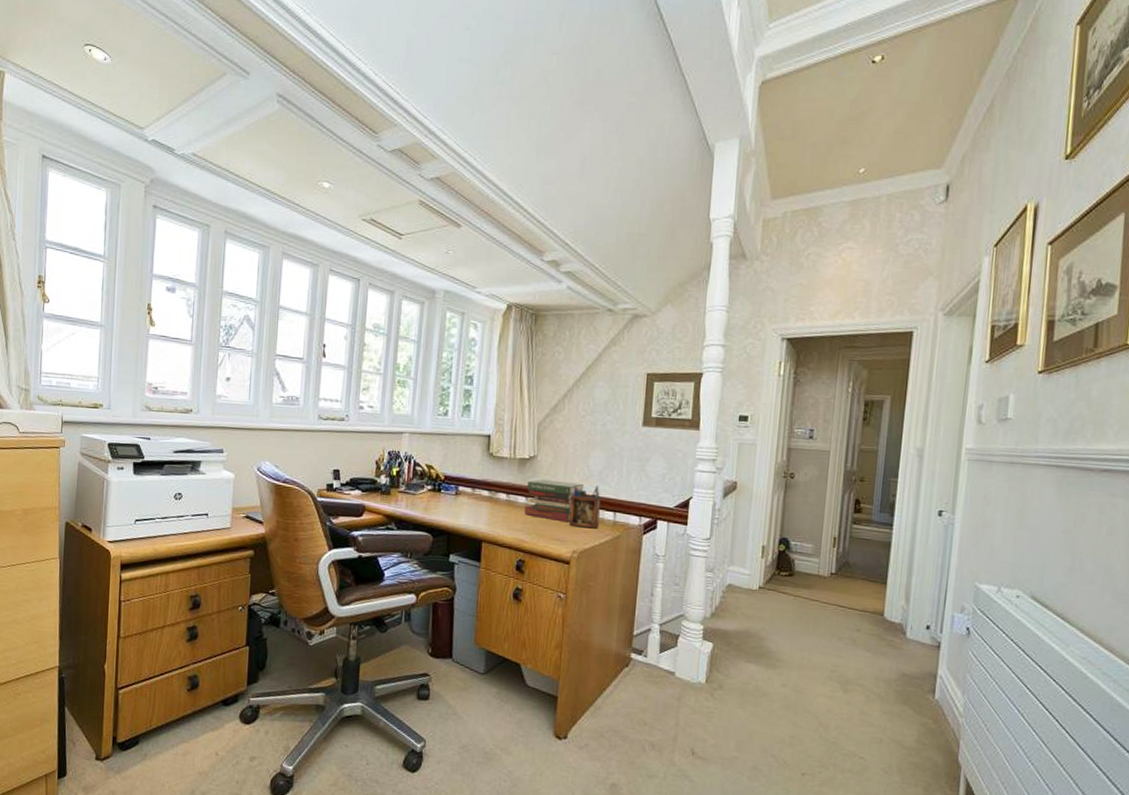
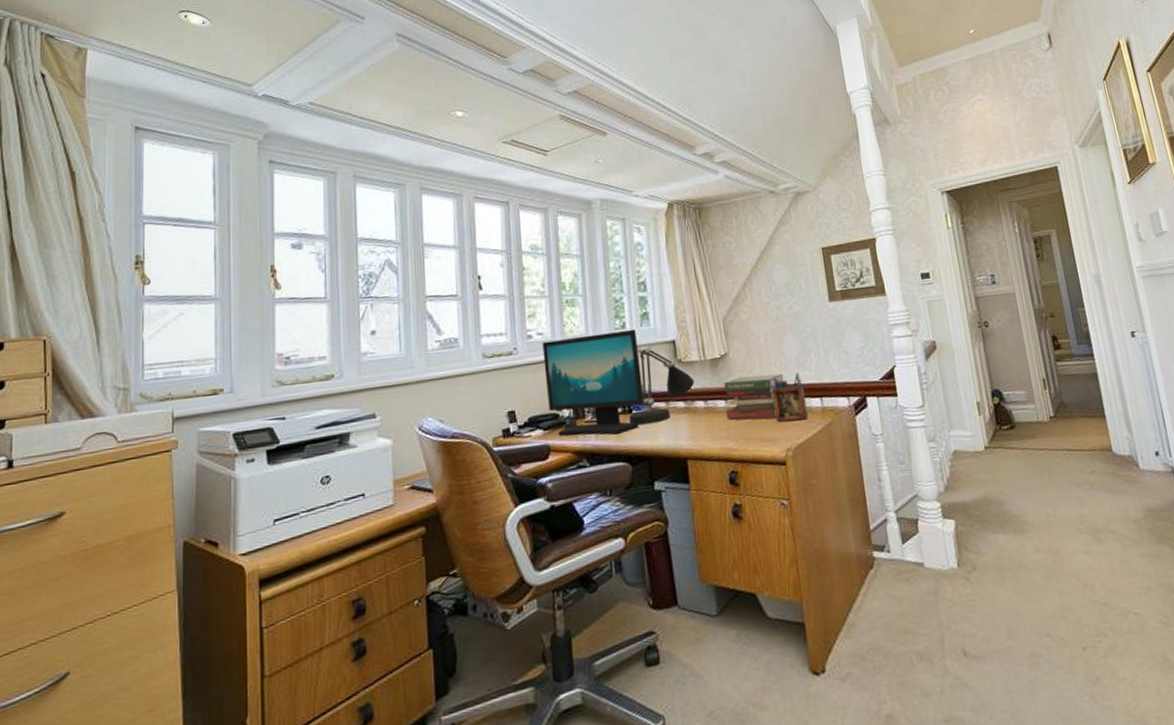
computer monitor: none [369,414,456,508] -> present [542,329,645,437]
desk lamp: none [436,435,502,505] -> present [628,345,695,426]

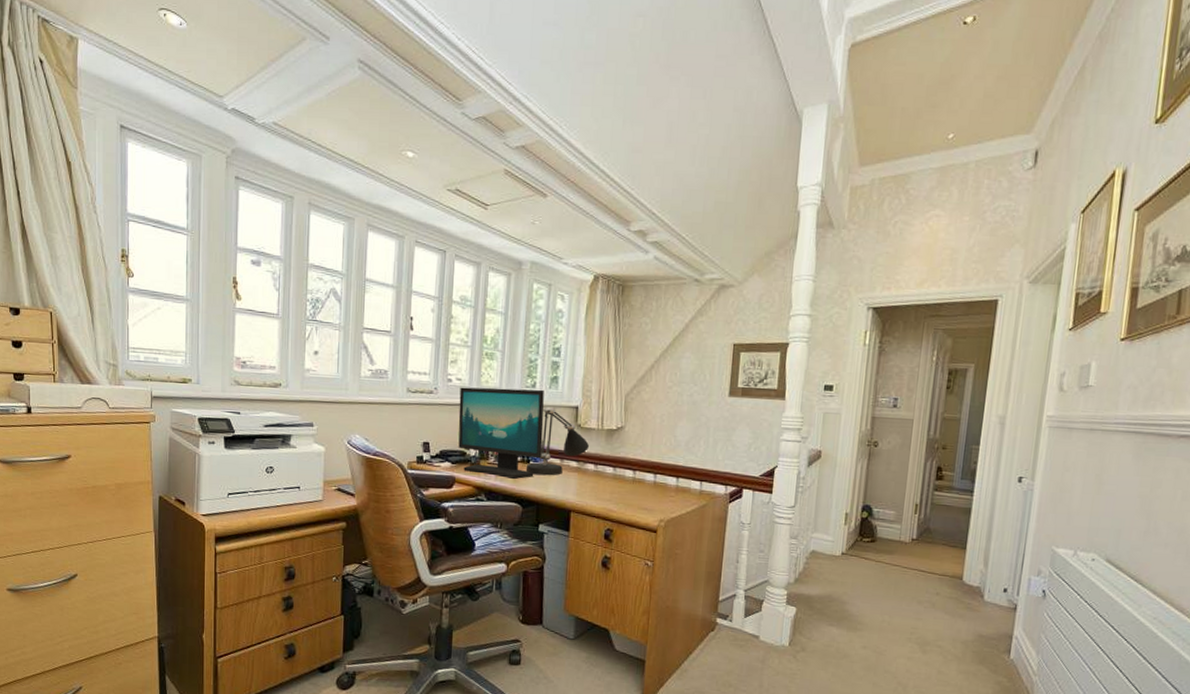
books: present [724,373,784,420] -> none [612,449,671,492]
desk organizer: present [771,372,809,422] -> none [656,455,687,498]

